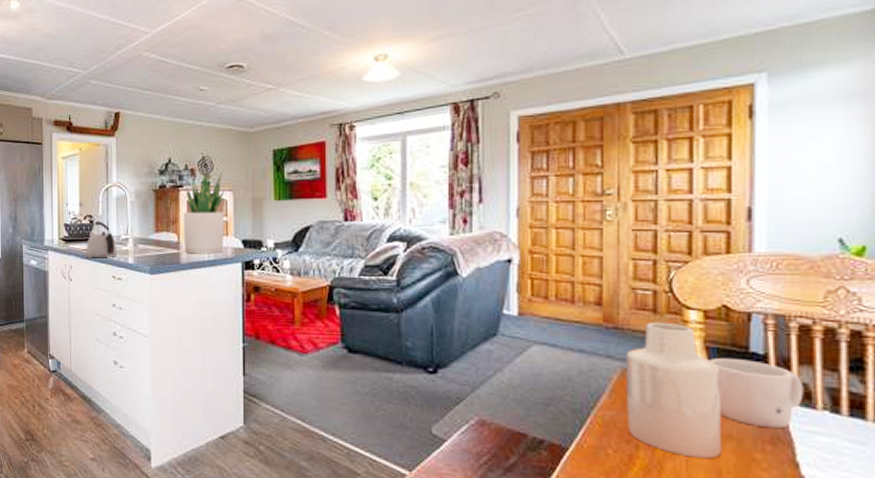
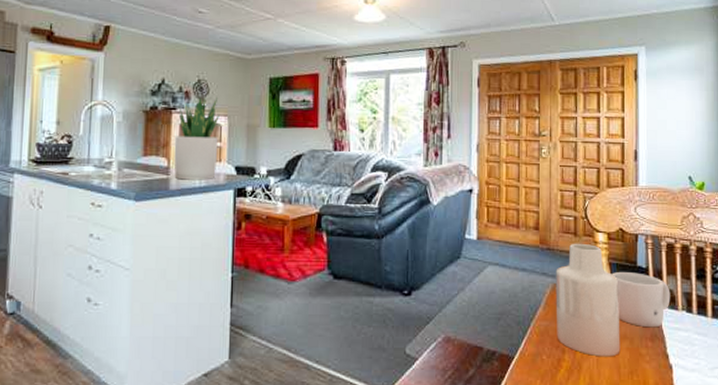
kettle: present [85,221,117,258] -> none [60,141,99,183]

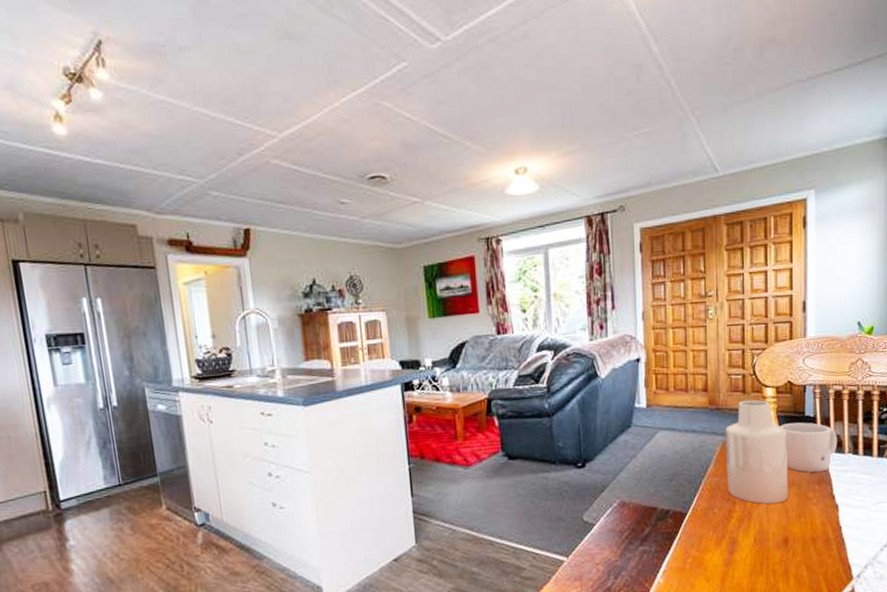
planter: present [174,97,219,181] -> none [334,293,381,381]

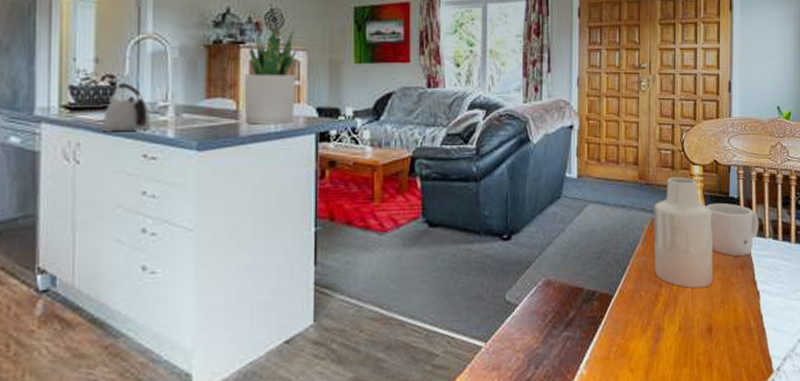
kettle: none [225,353,264,396] -> present [101,82,151,132]
planter: none [334,293,381,381] -> present [243,29,297,125]

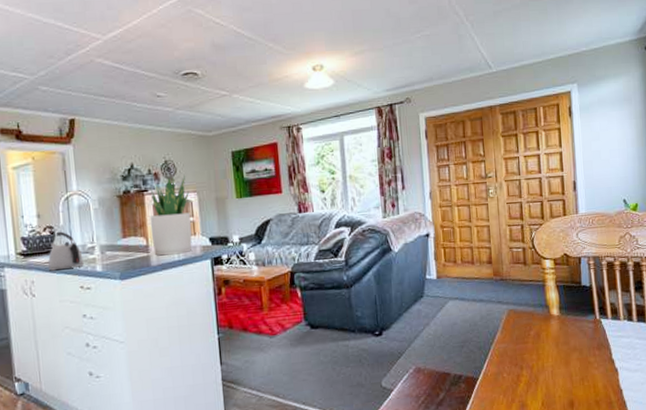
vase: present [653,176,714,289] -> none [509,271,572,369]
mug: present [706,203,759,257] -> none [560,291,613,339]

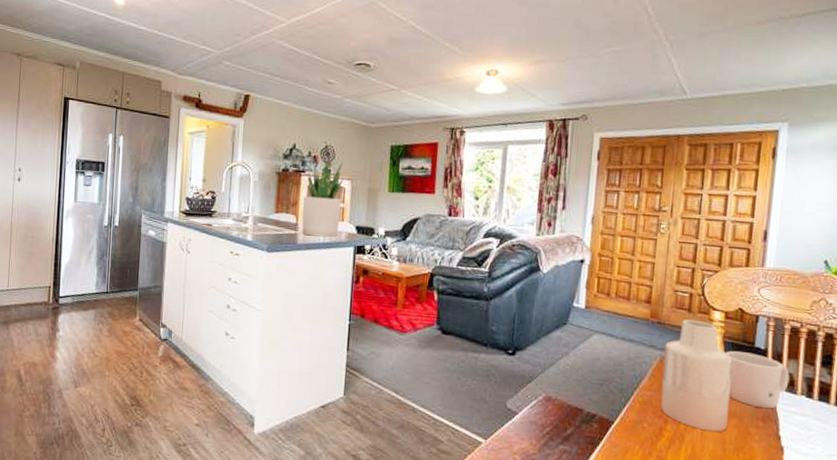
kettle: present [48,231,84,271] -> none [205,197,237,234]
vase: none [509,271,572,369] -> present [660,319,733,432]
mug: none [560,291,613,339] -> present [725,351,790,409]

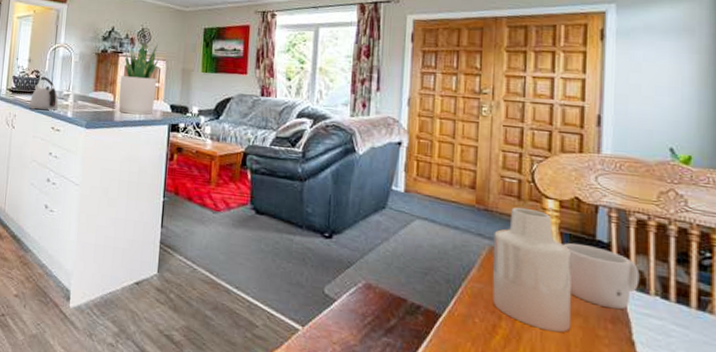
kettle: none [205,197,237,234] -> present [29,76,59,110]

